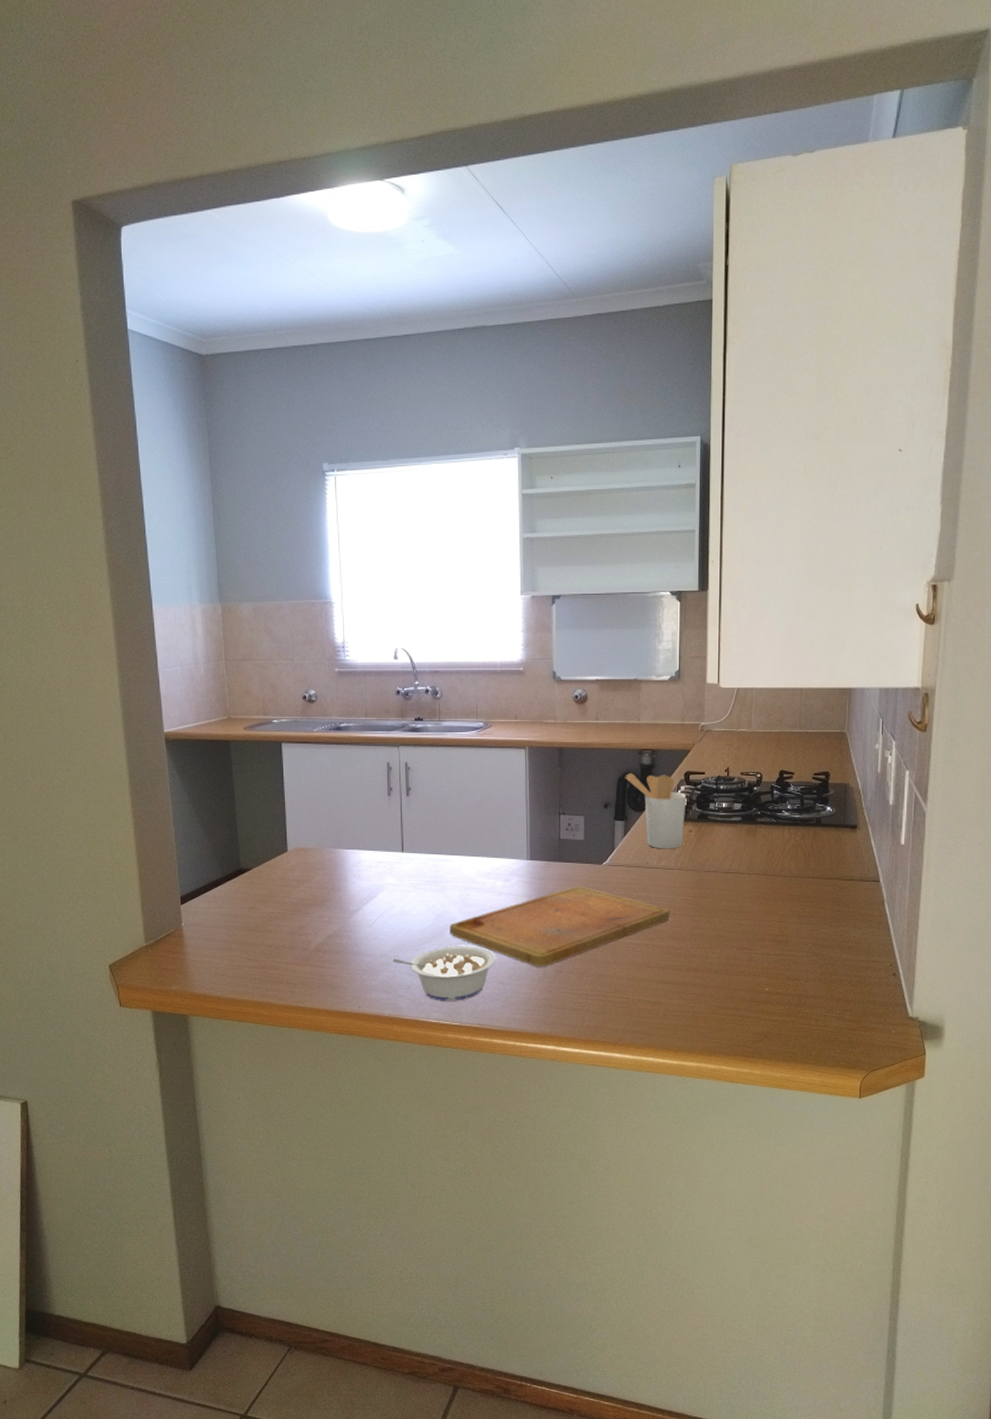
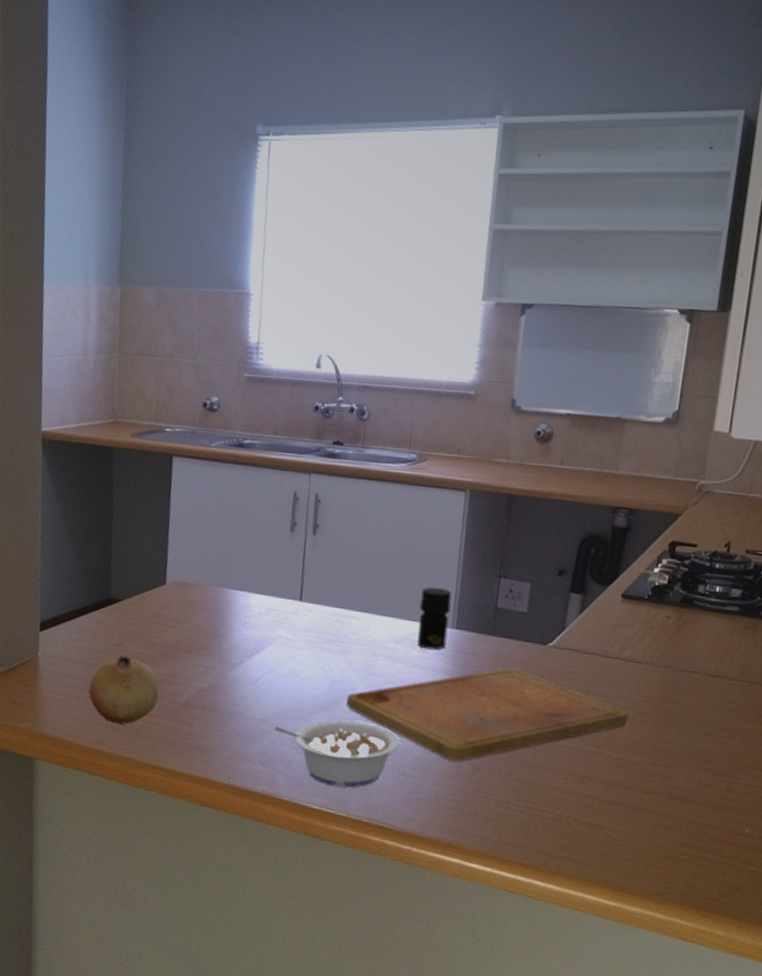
fruit: none [230,916,291,975] -> present [89,655,159,725]
jar: none [500,828,524,879] -> present [417,587,452,650]
utensil holder: present [625,772,687,848] -> none [590,534,669,637]

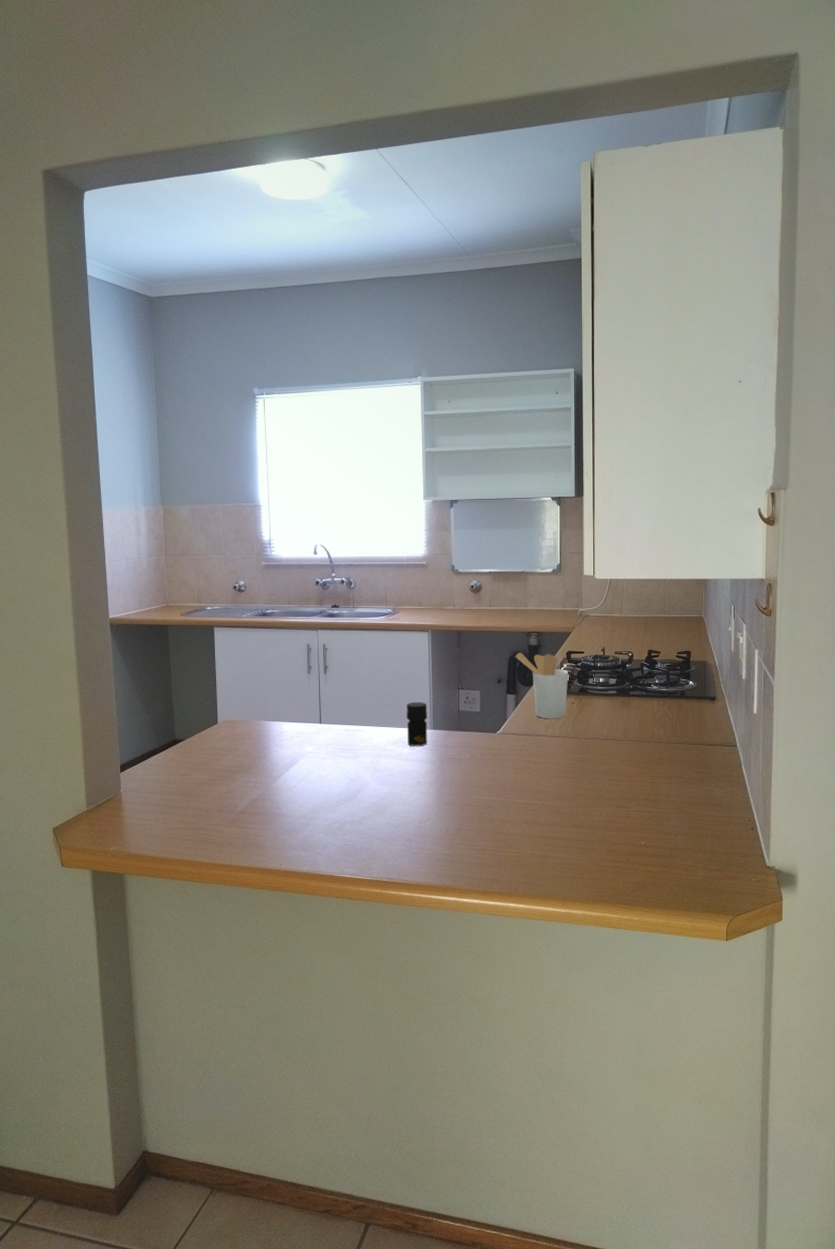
fruit: present [89,655,159,725] -> none [165,782,219,836]
legume: present [273,720,400,788] -> none [310,807,404,858]
cutting board: present [346,667,628,761] -> none [362,752,556,826]
utensil holder: none [590,534,669,637] -> present [515,652,569,718]

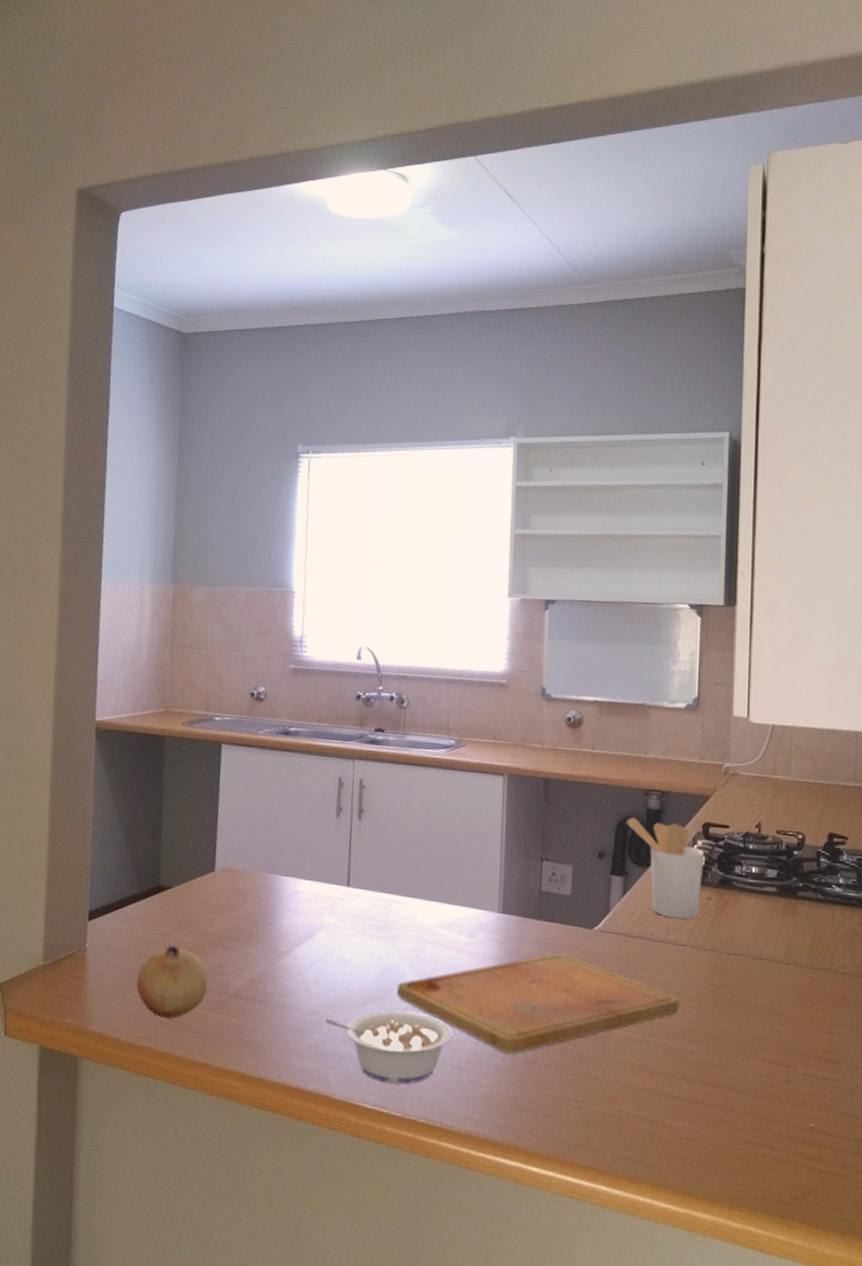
fruit: none [165,782,219,836] -> present [136,945,208,1019]
legume: none [310,807,404,858] -> present [323,1010,453,1085]
cutting board: none [362,752,556,826] -> present [397,952,679,1054]
jar: present [406,701,428,747] -> none [465,870,497,936]

